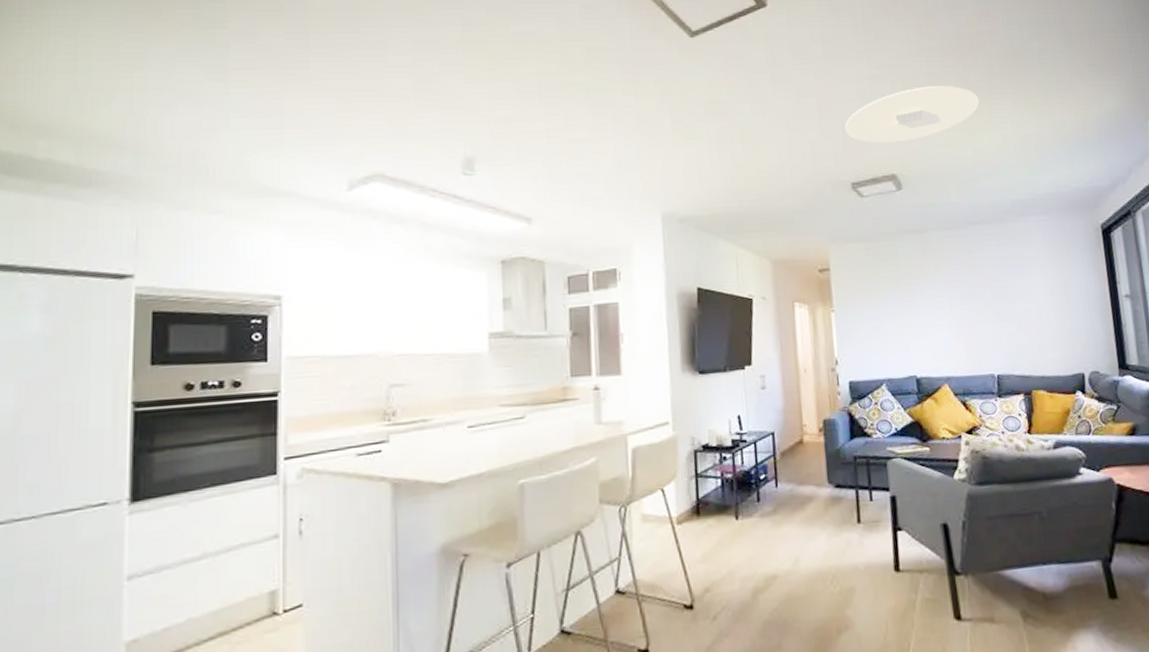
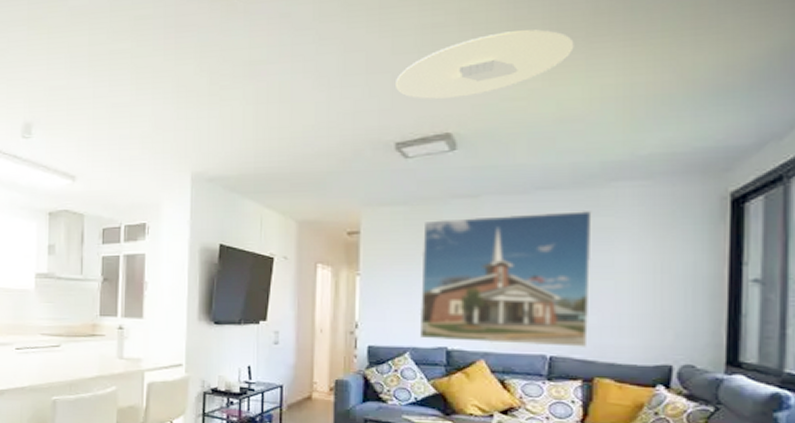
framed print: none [883,243,1024,370] -> present [419,211,592,347]

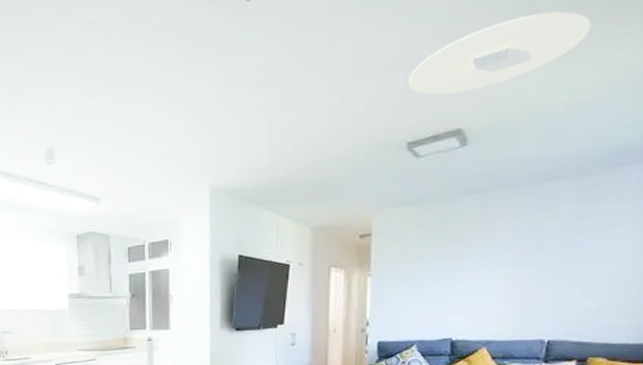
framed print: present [419,211,592,347] -> none [426,198,597,332]

